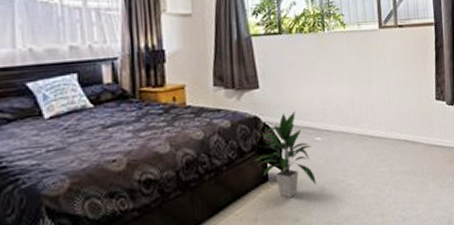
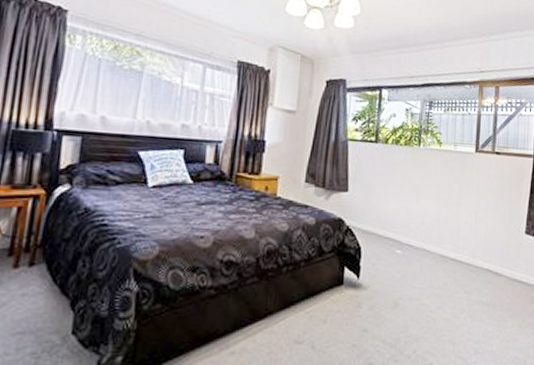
indoor plant: present [254,111,316,199] -> none [332,219,392,307]

